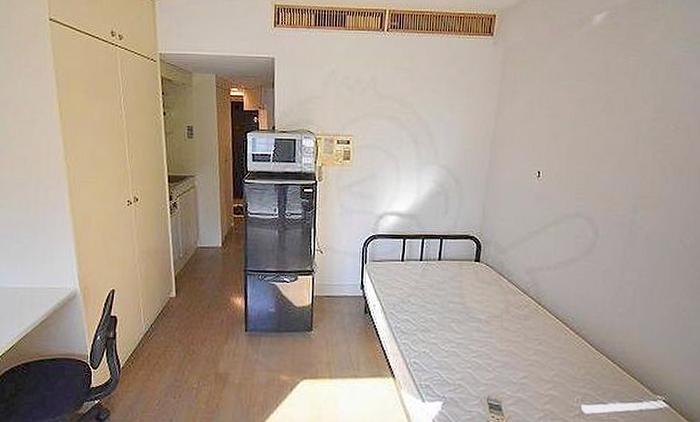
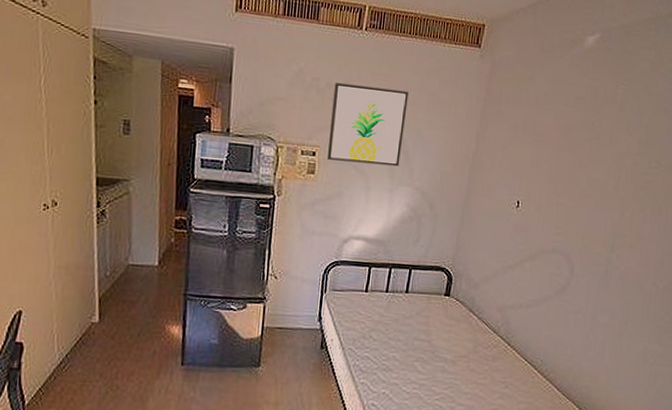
wall art: none [361,79,429,148] -> present [328,83,409,167]

